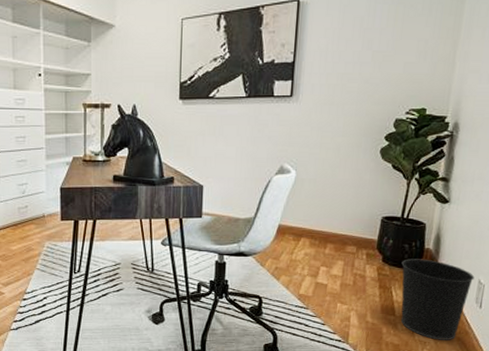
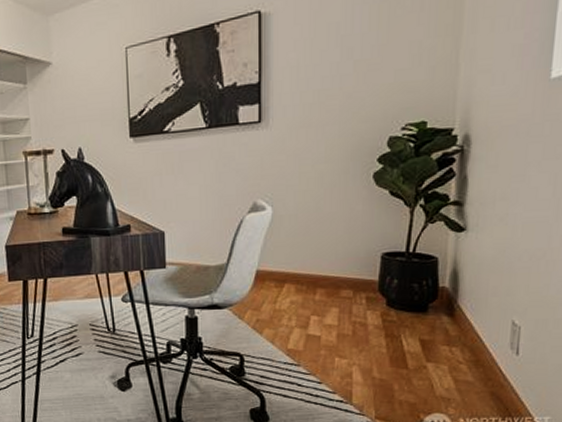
wastebasket: present [401,258,475,340] -> none [411,299,507,396]

